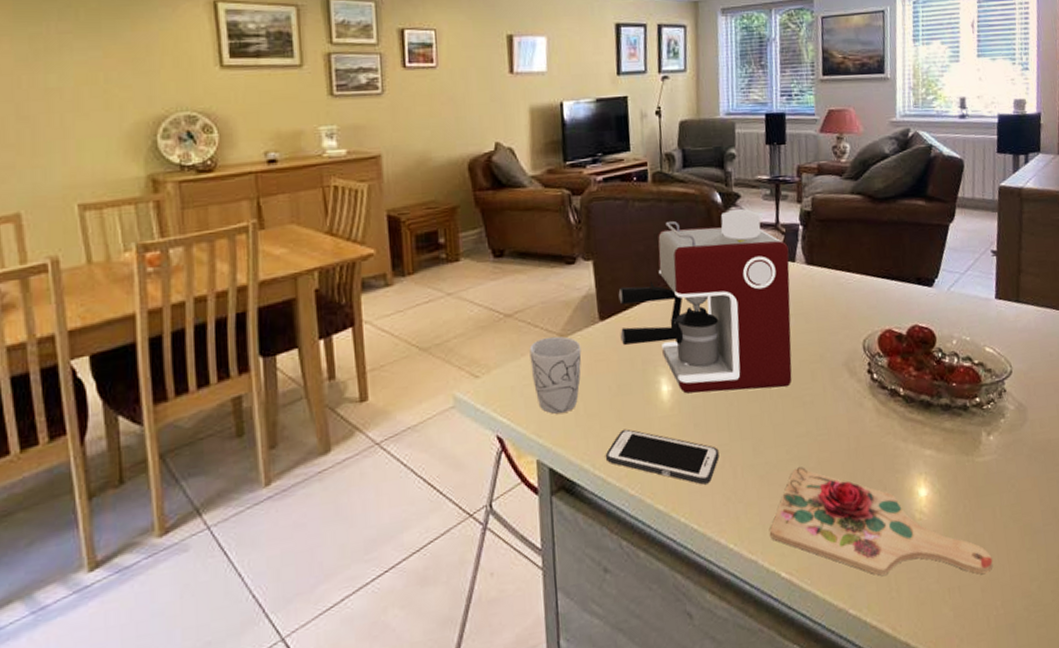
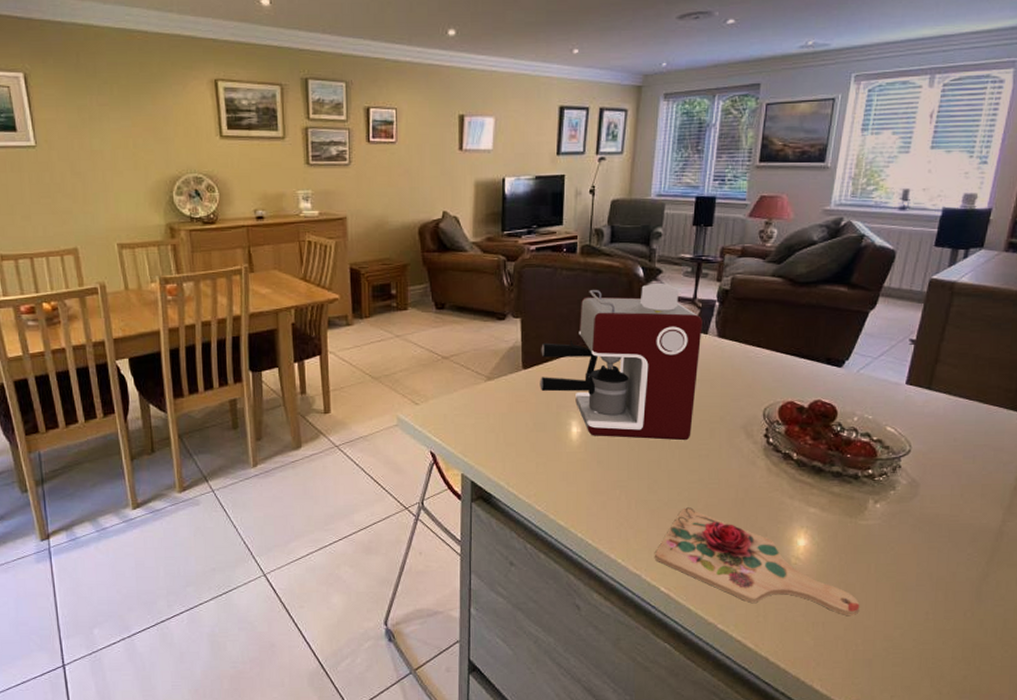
mug: present [529,336,582,414] -> none [461,378,505,441]
cell phone: present [605,428,719,485] -> none [518,458,617,510]

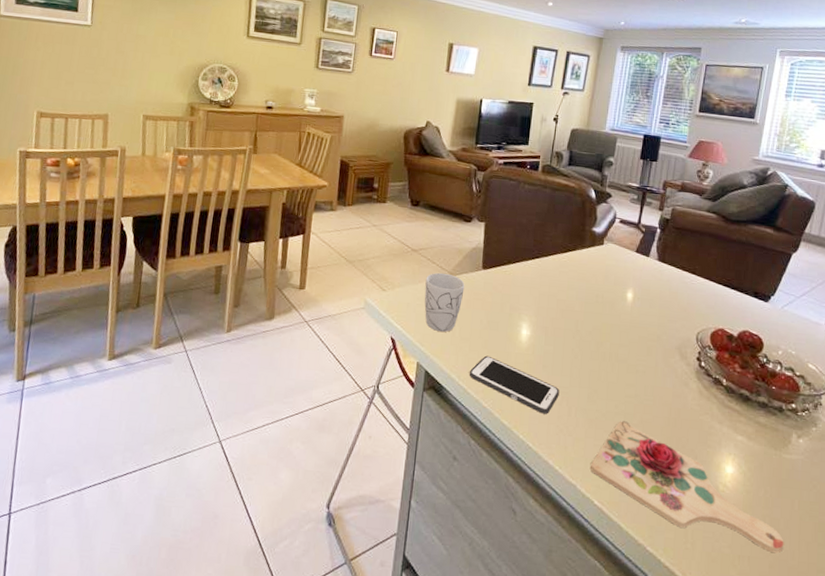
mug: none [461,378,505,441] -> present [424,272,465,333]
cell phone: none [518,458,617,510] -> present [469,355,559,414]
coffee maker: present [540,282,703,441] -> none [496,205,645,355]

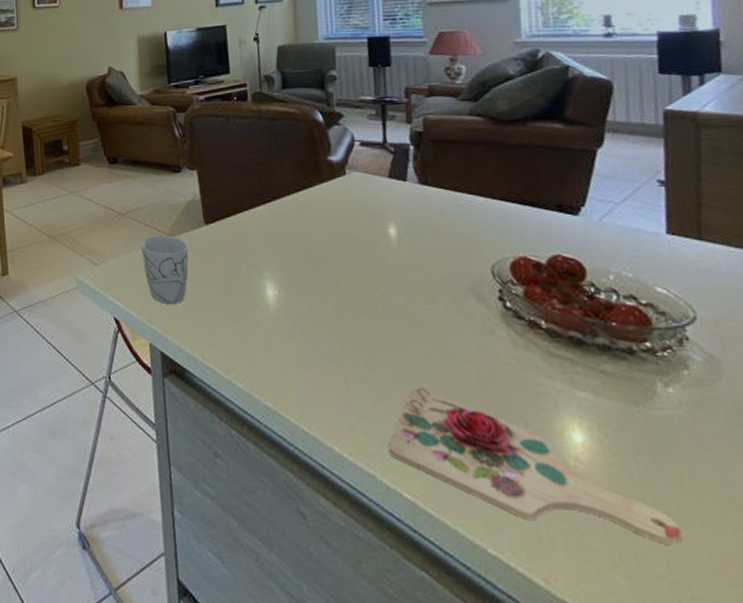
cell phone: present [469,355,559,414] -> none [213,326,330,389]

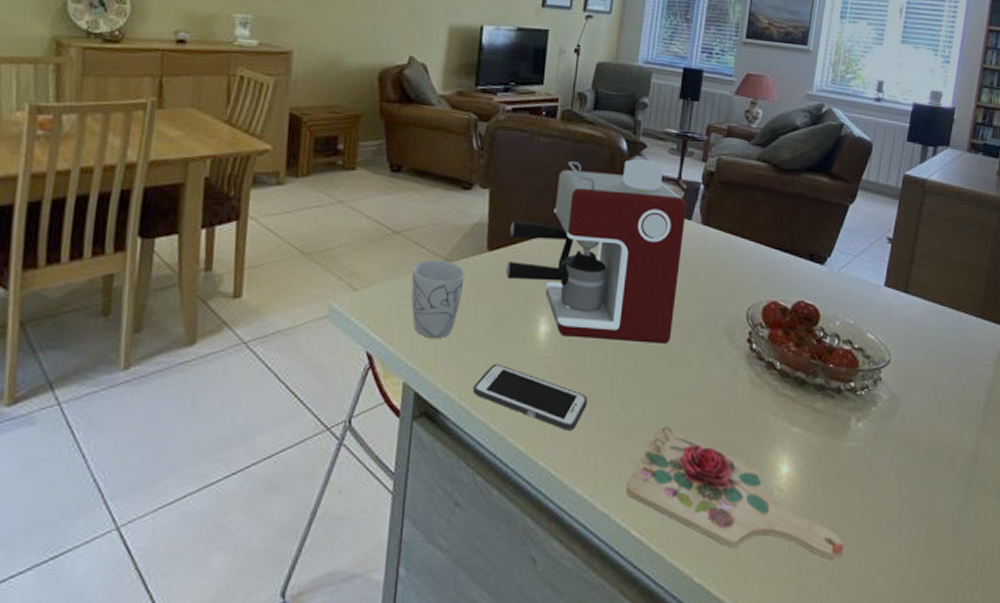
cell phone: none [213,326,330,389] -> present [472,363,588,431]
coffee maker: none [222,127,408,305] -> present [506,158,687,345]

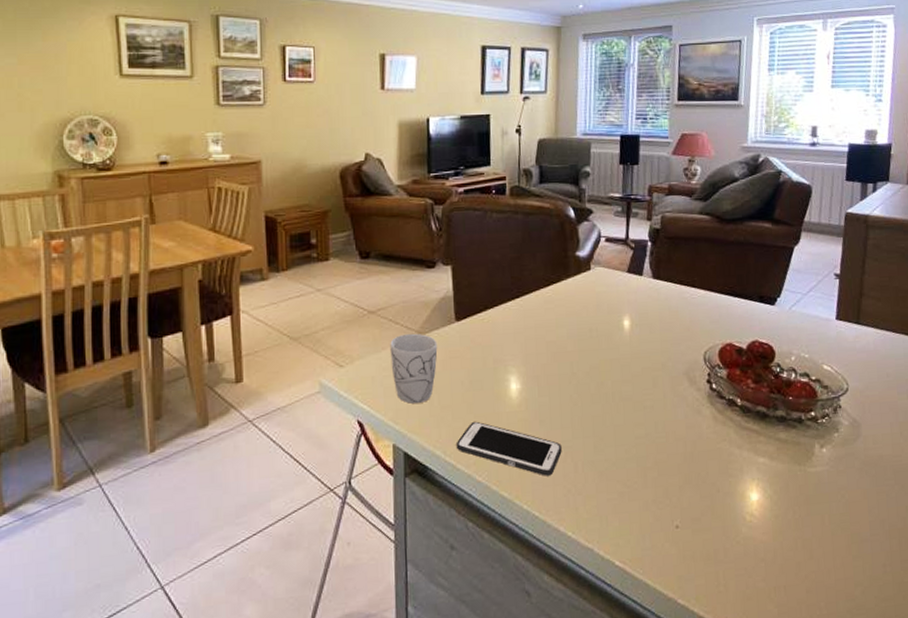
coffee maker: present [506,158,687,345] -> none [474,223,637,393]
cutting board: present [627,427,844,561] -> none [607,466,819,577]

